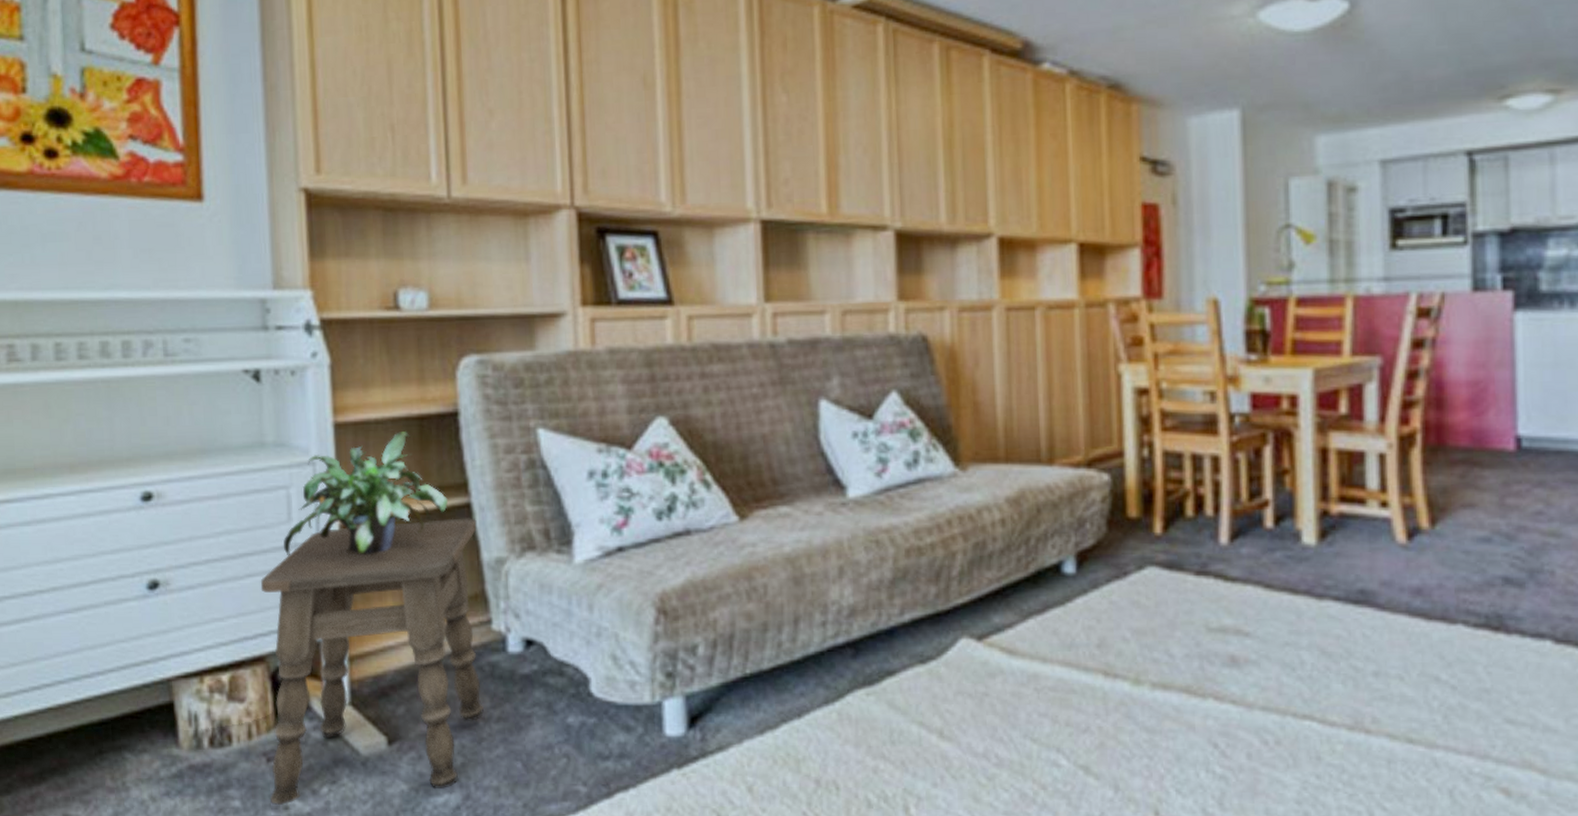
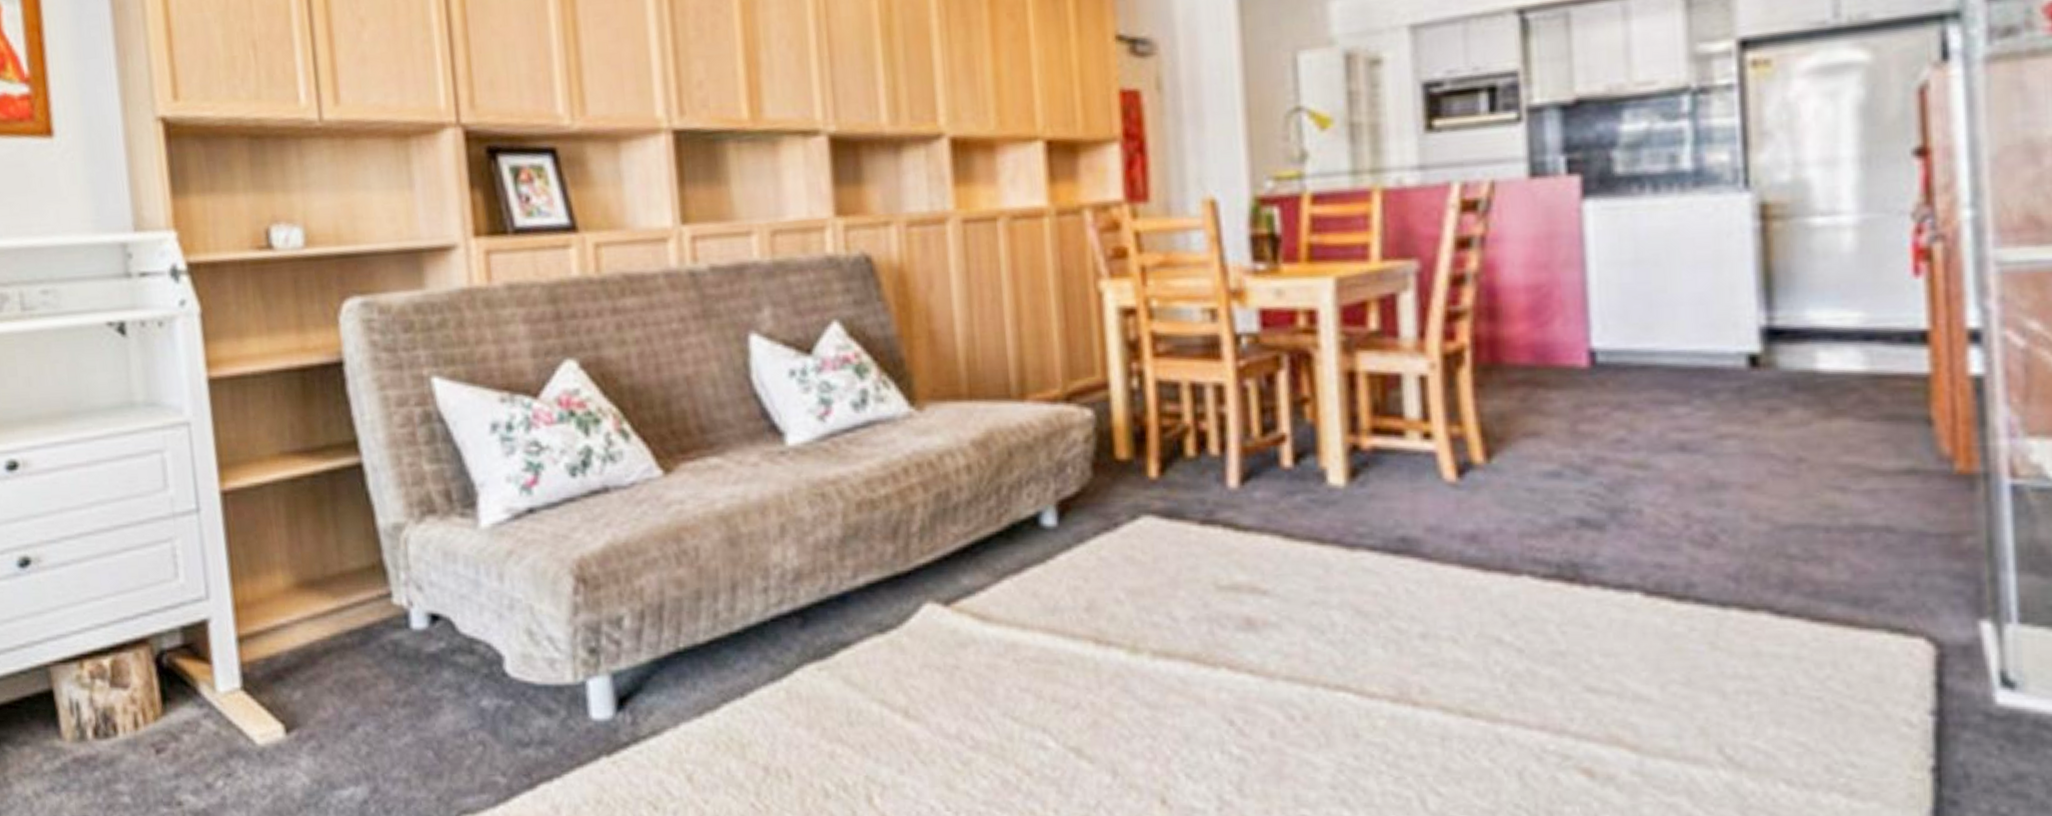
side table: present [260,518,484,805] -> none [138,479,388,800]
potted plant: present [283,432,449,558] -> none [160,385,338,529]

